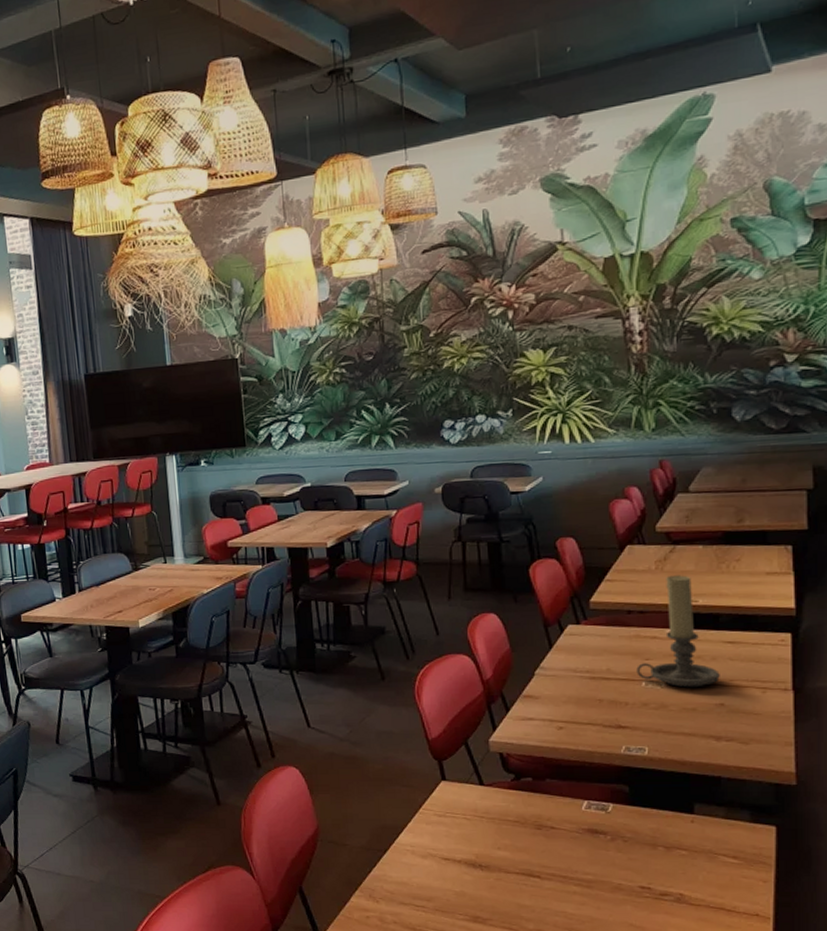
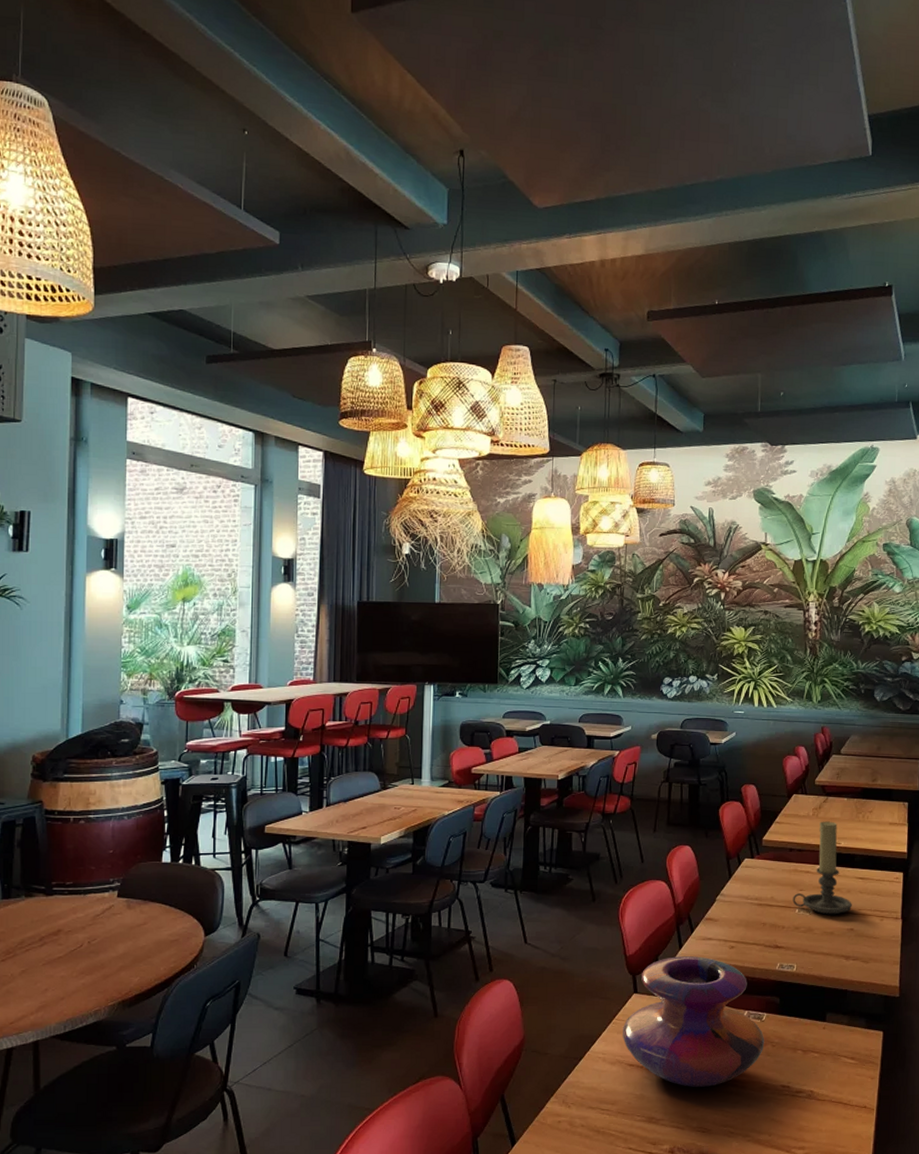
decorative vase: none [432,739,613,885] -> present [622,956,765,1087]

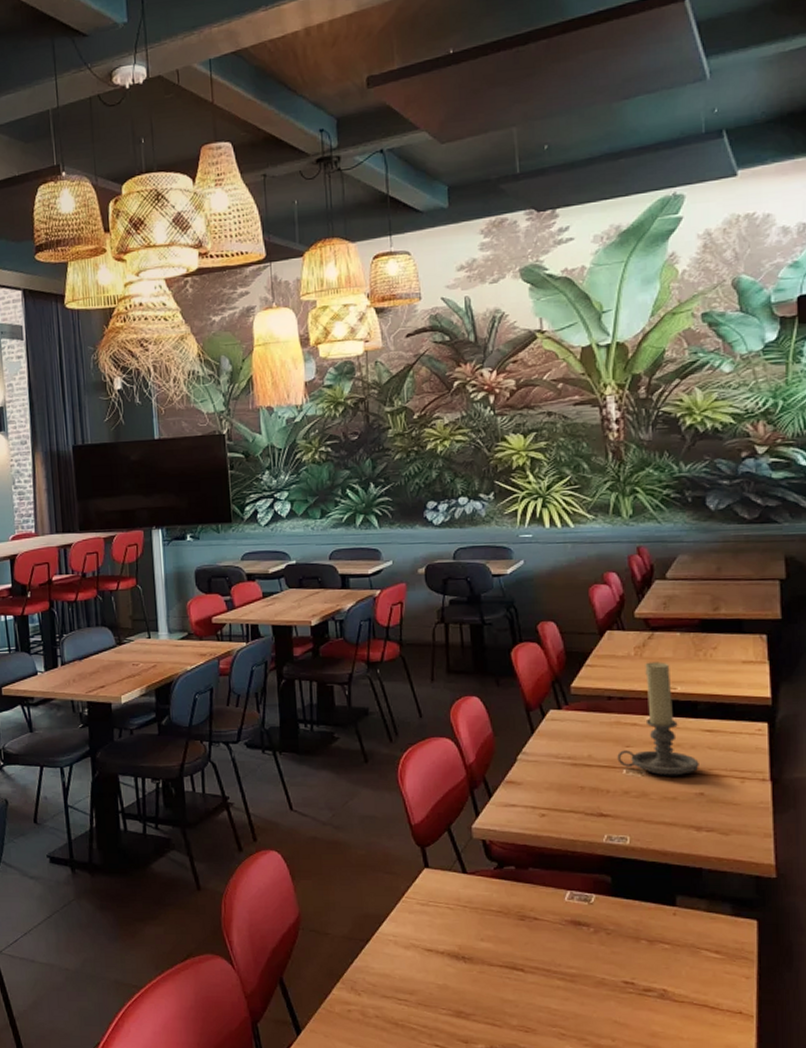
decorative vase: present [622,956,765,1087] -> none [415,826,596,979]

